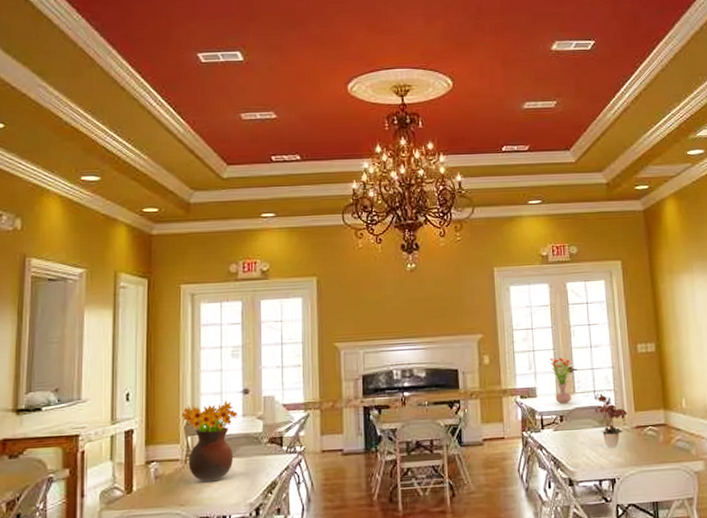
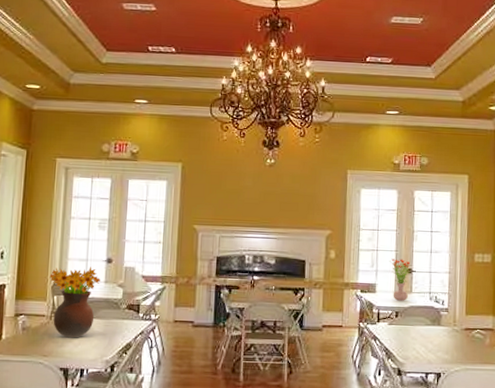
flower arrangement: present [595,396,627,449] -> none [429,298,459,346]

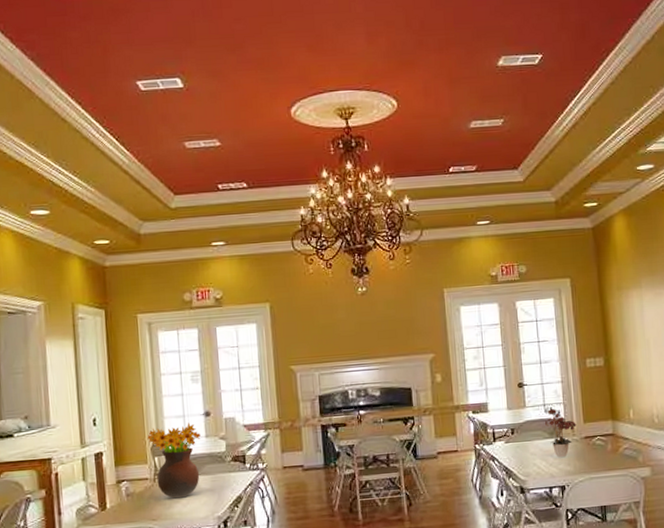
flower arrangement: present [389,258,411,301] -> none [498,374,522,418]
flower arrangement: none [429,298,459,346] -> present [545,409,577,458]

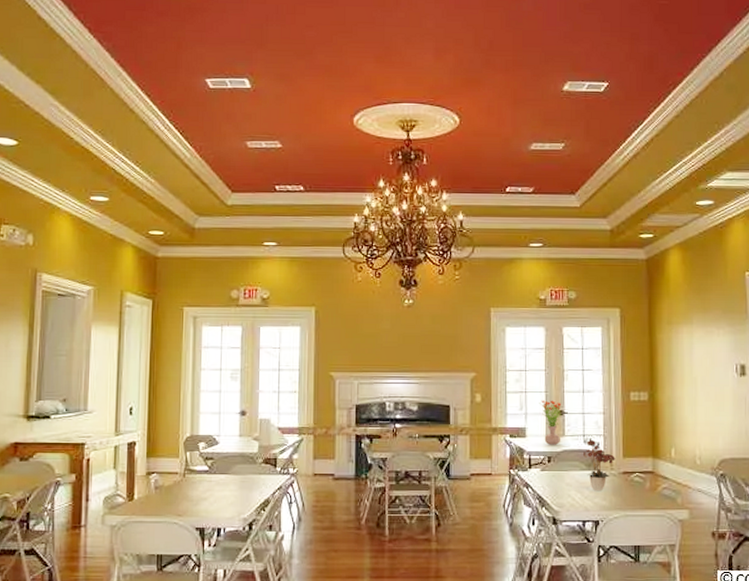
flower arrangement: present [147,422,201,499] -> none [181,420,234,496]
flower arrangement: none [498,374,522,418] -> present [538,400,562,445]

